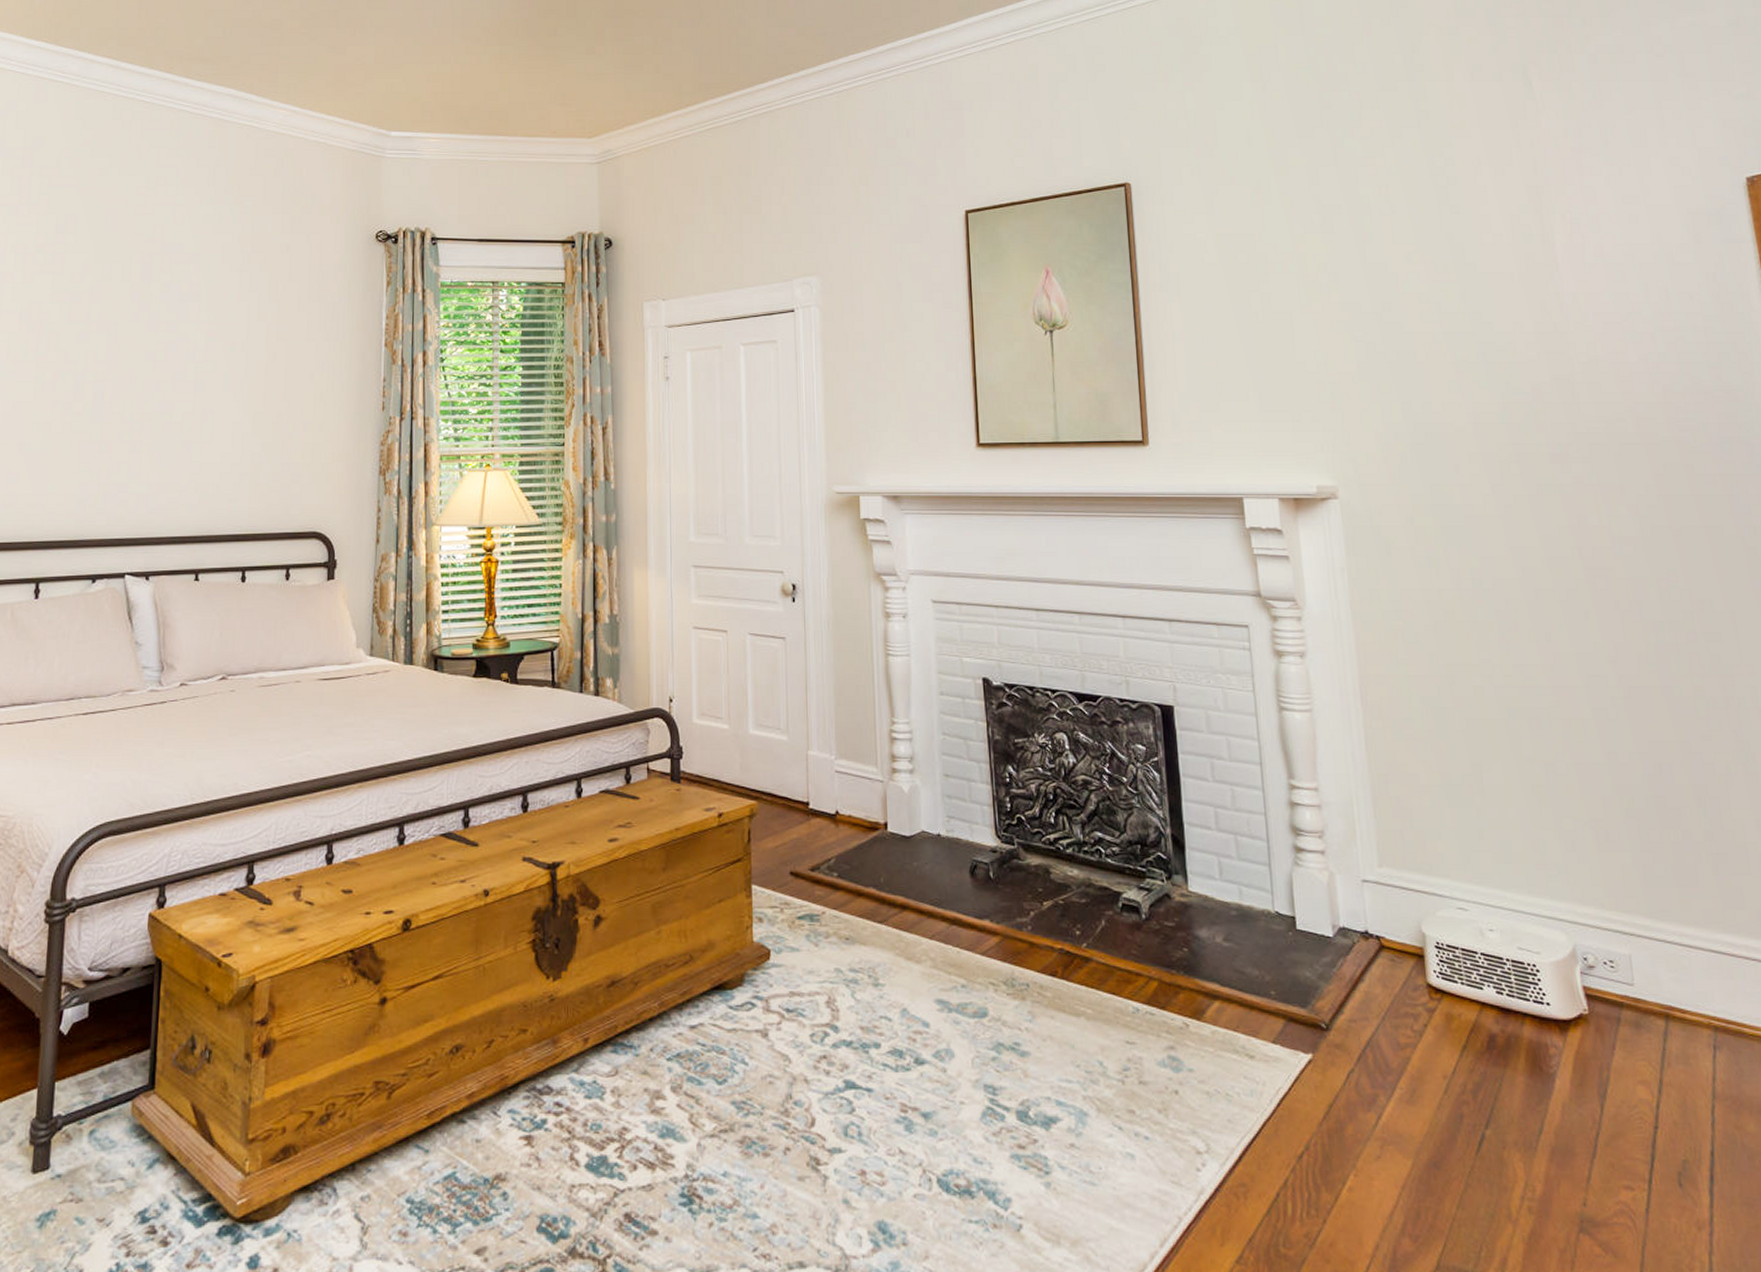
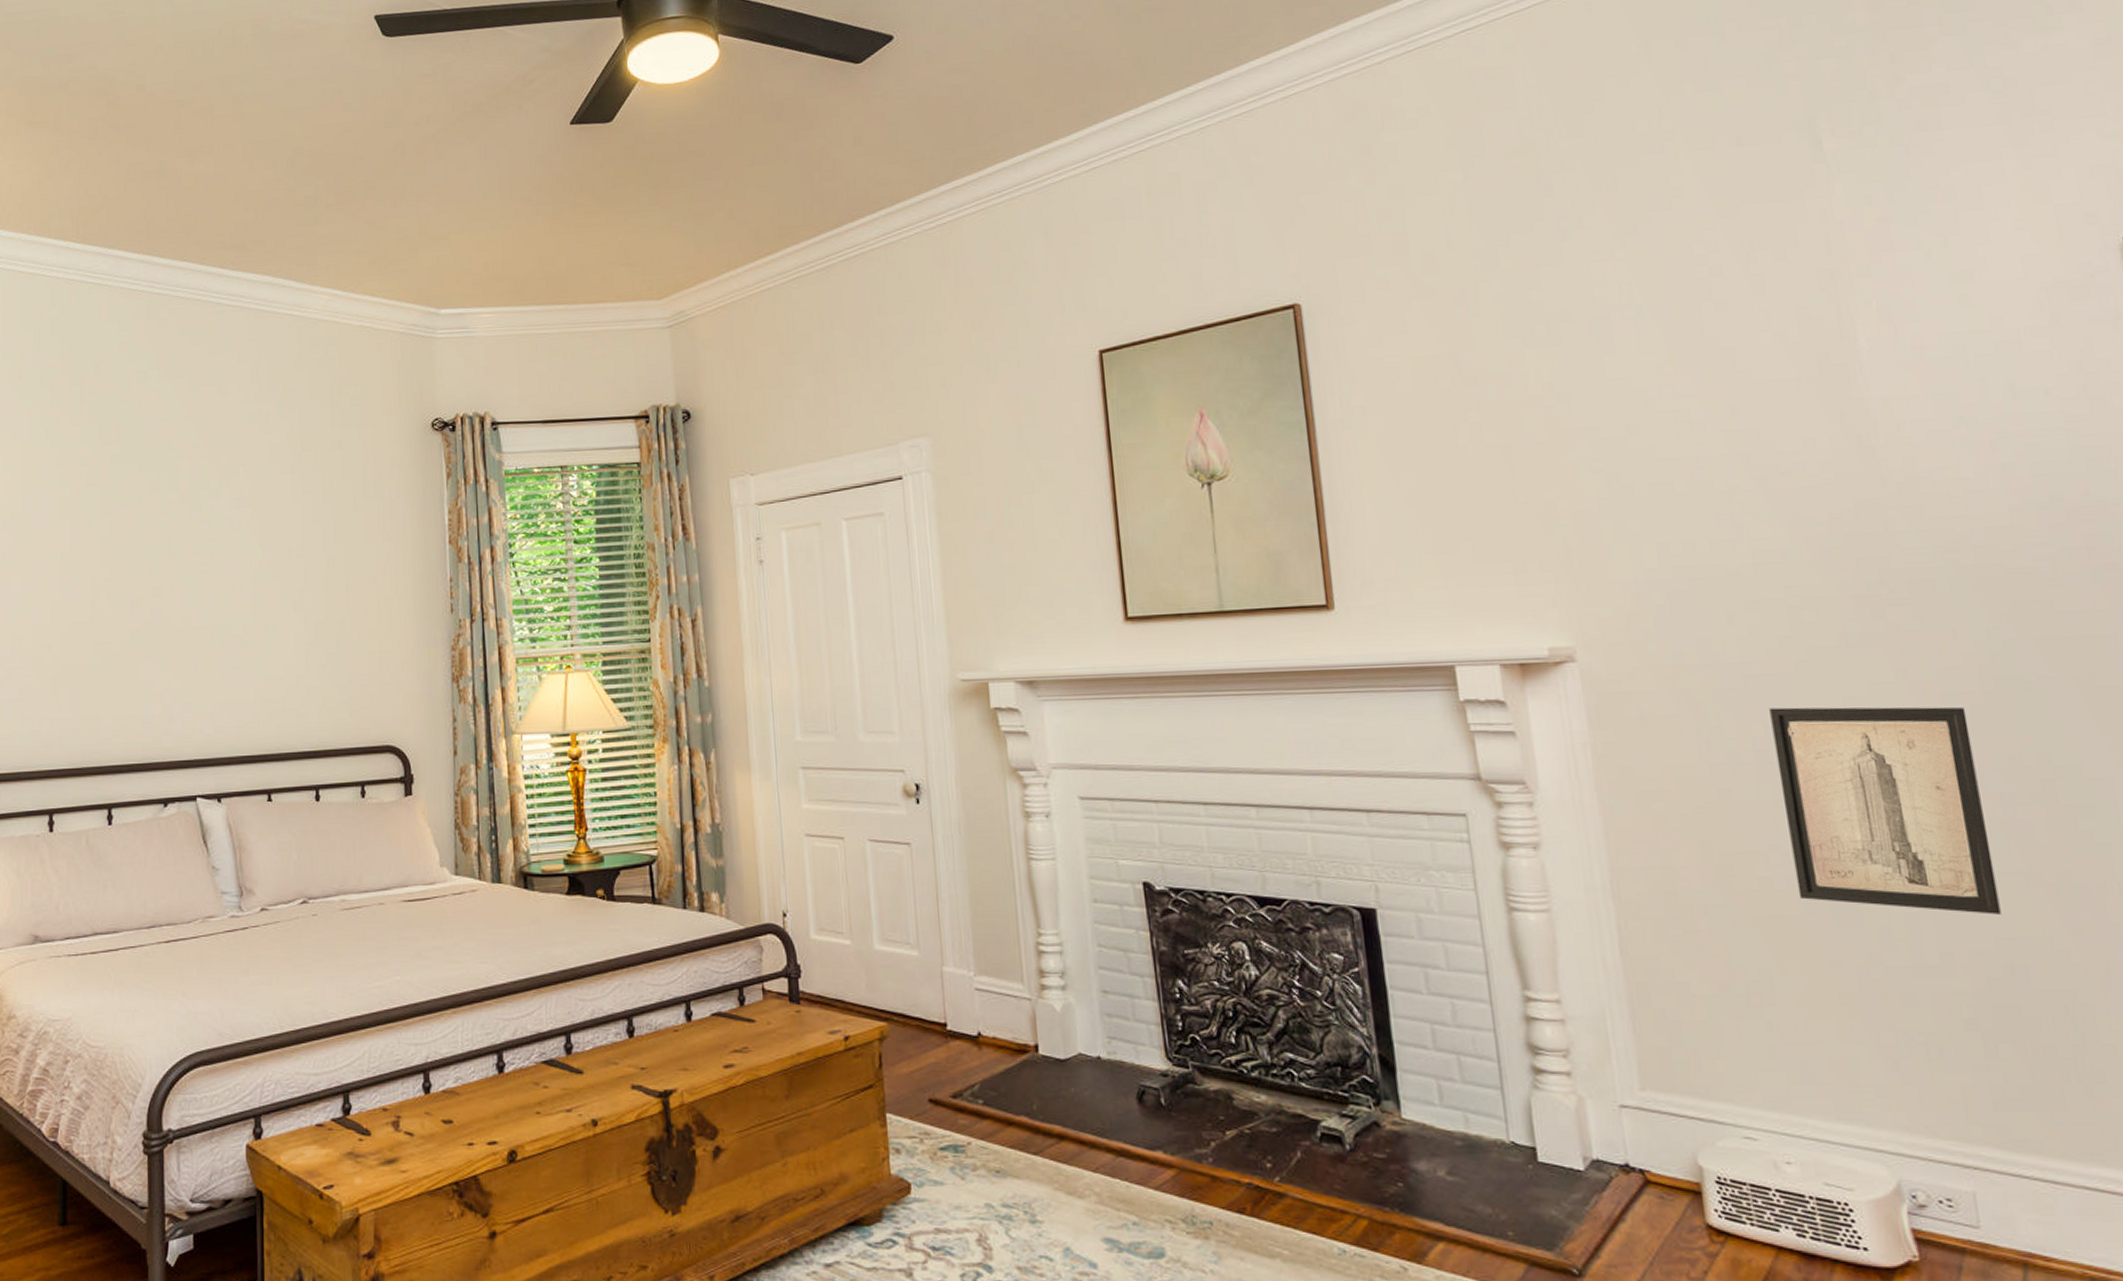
wall art: none [1484,544,1653,721] -> present [1769,706,2001,915]

